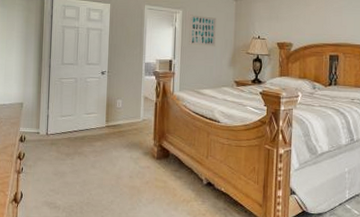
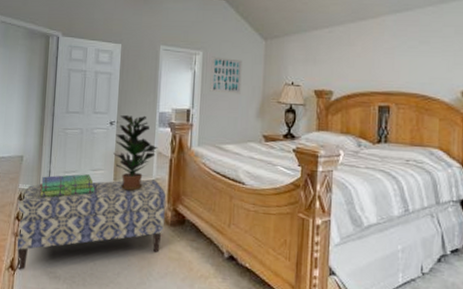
bench: none [18,120,153,203] -> present [16,179,167,270]
stack of books: none [38,117,89,140] -> present [39,174,94,199]
potted plant: none [105,65,145,131] -> present [113,114,158,191]

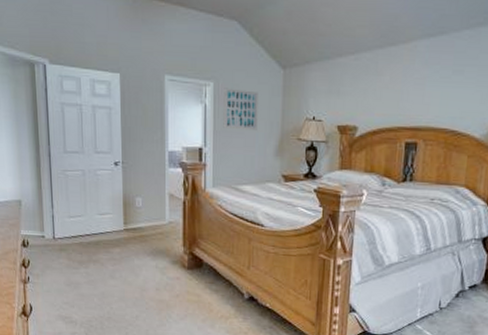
bench: present [16,179,167,270] -> none [21,223,182,316]
stack of books: present [39,174,94,199] -> none [43,218,104,245]
potted plant: present [113,114,158,191] -> none [121,154,170,235]

